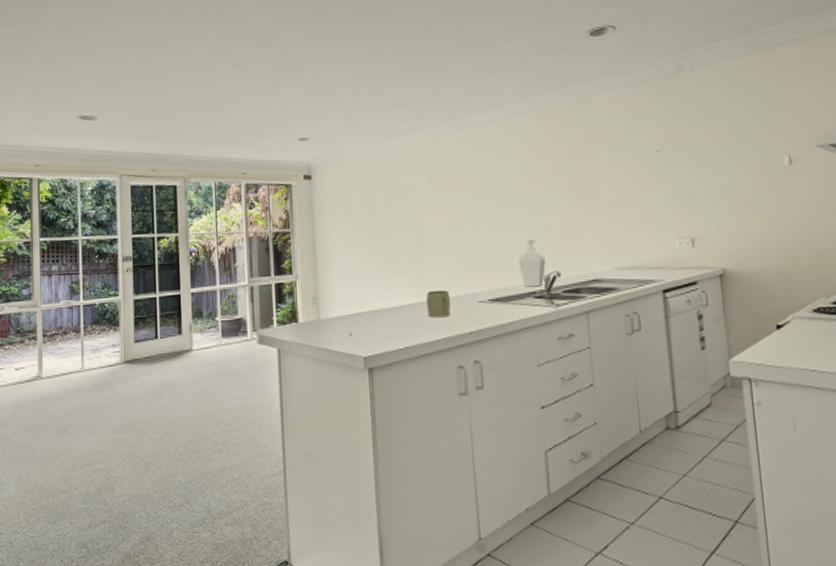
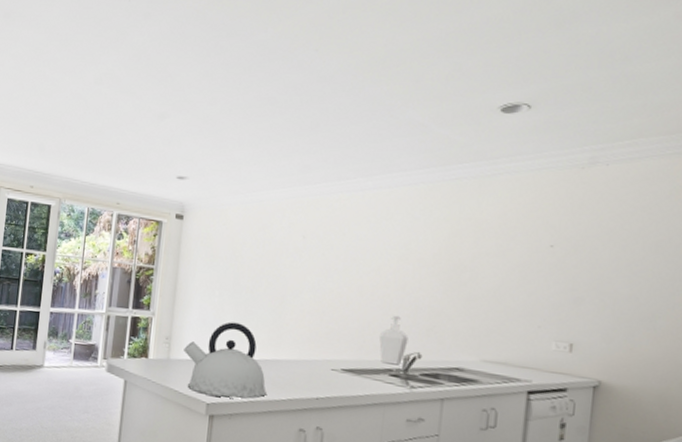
kettle: none [332,271,420,349] -> present [183,322,266,399]
mug: present [426,290,451,318] -> none [277,350,303,379]

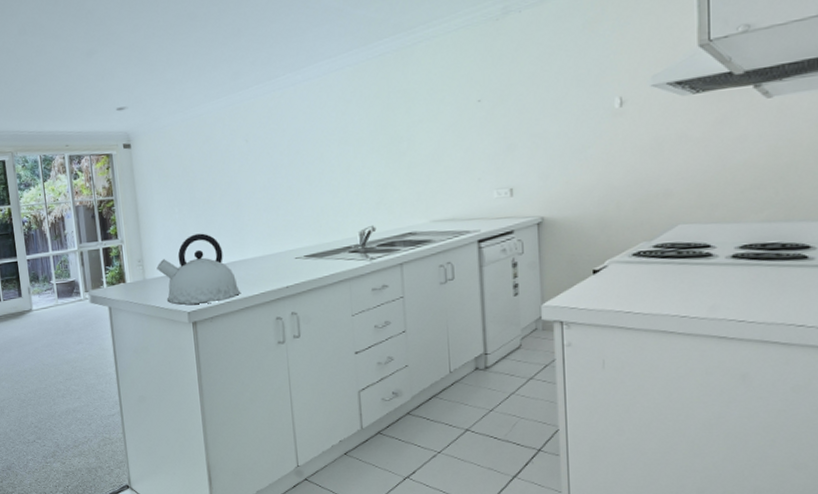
soap bottle: present [379,315,409,365] -> none [334,196,361,243]

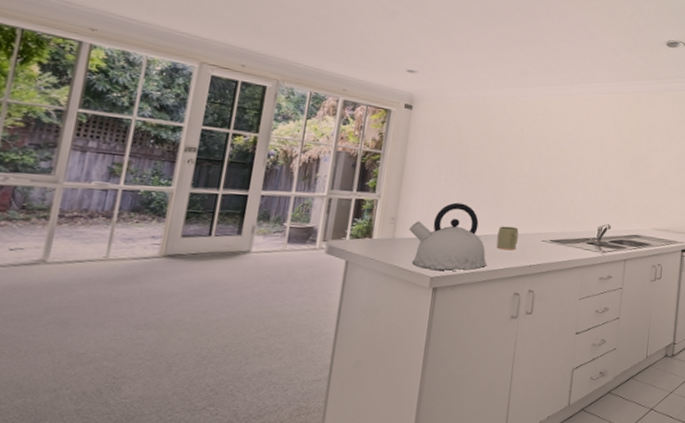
mug: none [245,248,269,275] -> present [496,226,519,251]

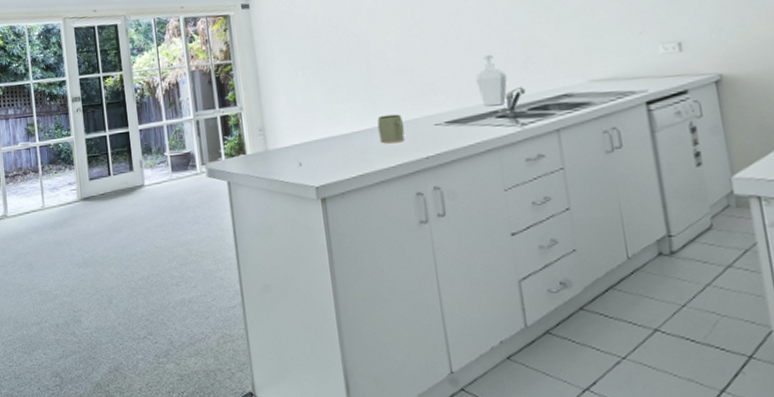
kettle: present [409,202,486,271] -> none [279,98,374,179]
soap bottle: none [580,195,602,235] -> present [476,54,507,107]

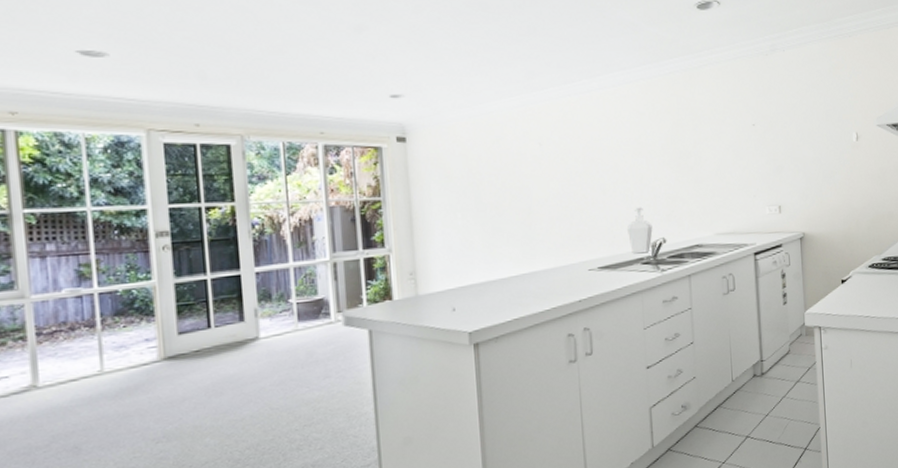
mug: present [377,114,405,144] -> none [535,259,561,288]

